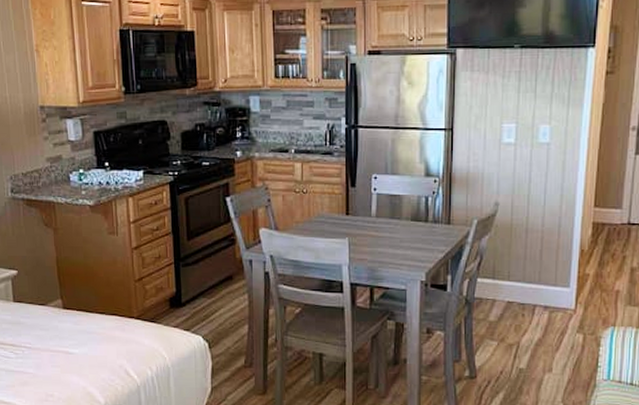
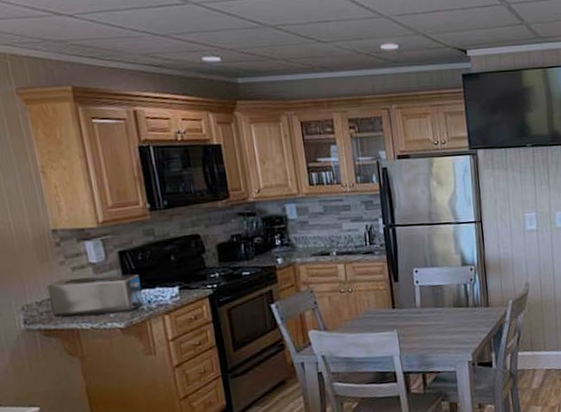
toaster: none [32,153,112,191] -> present [46,273,144,318]

